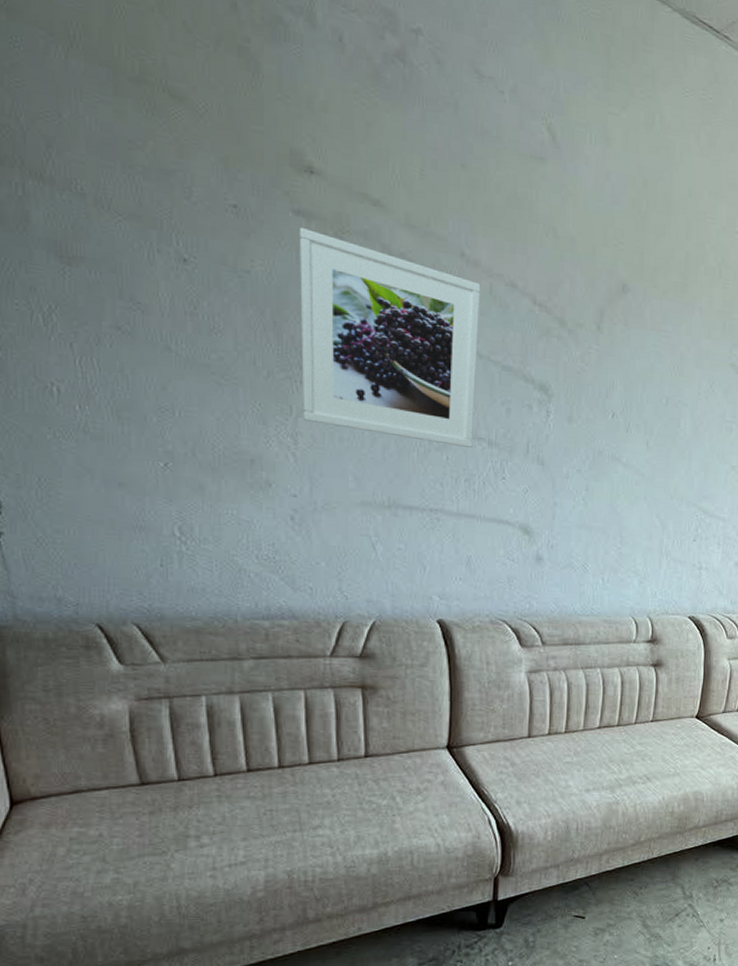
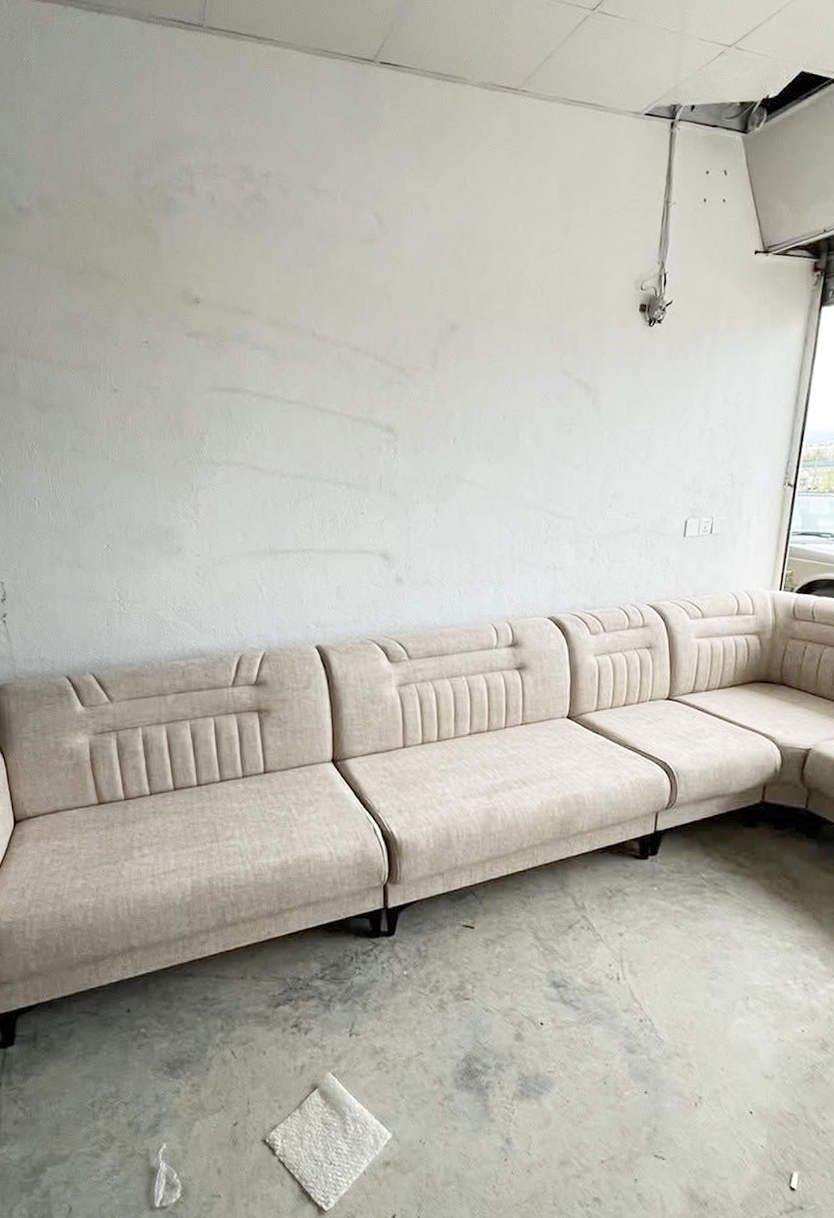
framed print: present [299,228,481,448] -> none [191,345,334,494]

